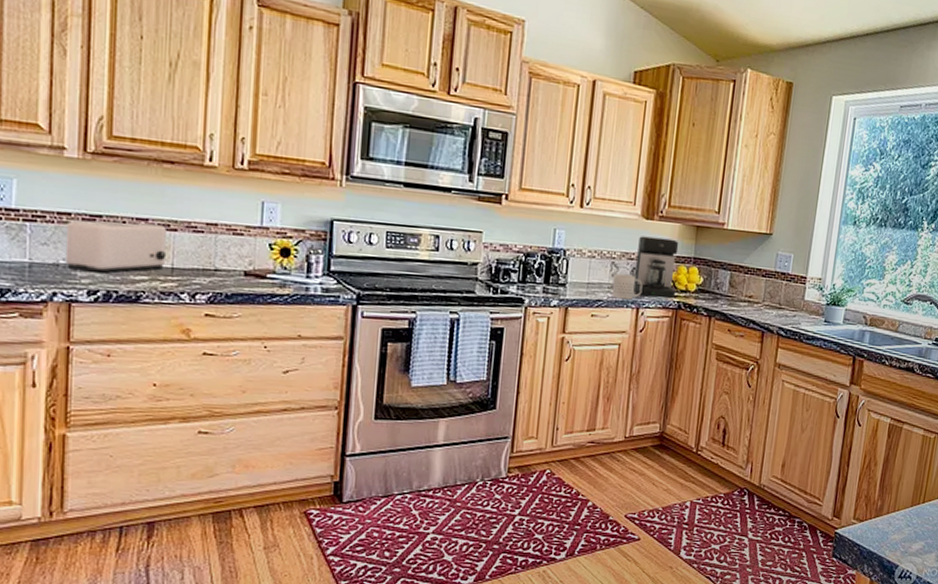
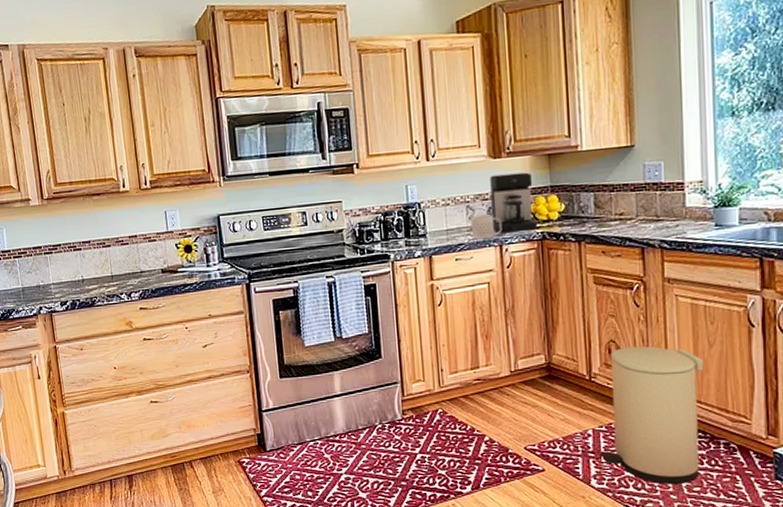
toaster: present [65,220,167,274] -> none [39,244,107,289]
pedal bin: none [693,424,795,558] -> present [600,346,704,484]

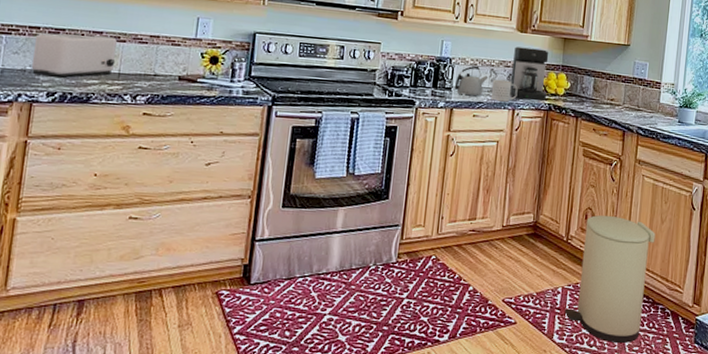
toaster: none [39,244,107,289] -> present [31,33,117,78]
kettle: none [429,205,466,240] -> present [454,65,489,97]

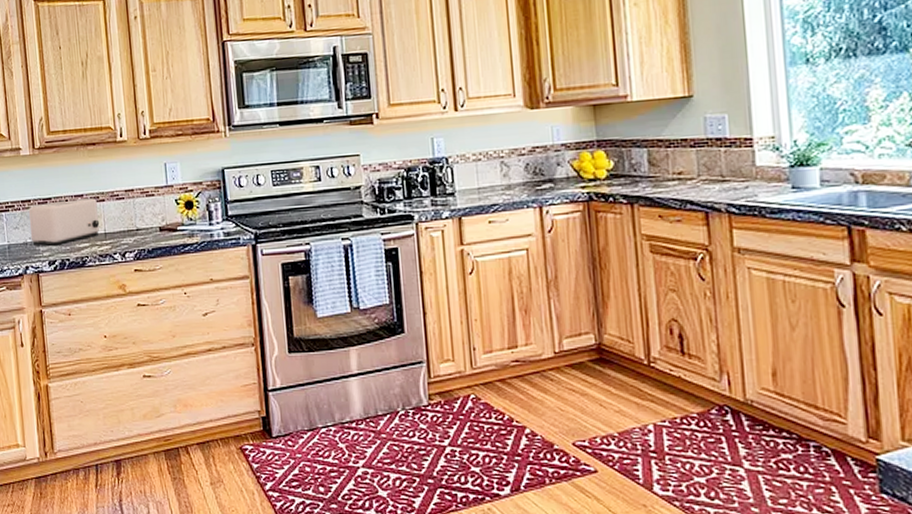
kettle: present [454,65,489,97] -> none [457,160,500,200]
mug: present [490,79,518,102] -> none [505,171,542,200]
coffee maker: present [510,46,549,102] -> none [527,124,584,193]
pedal bin: present [564,215,656,343] -> none [663,326,786,494]

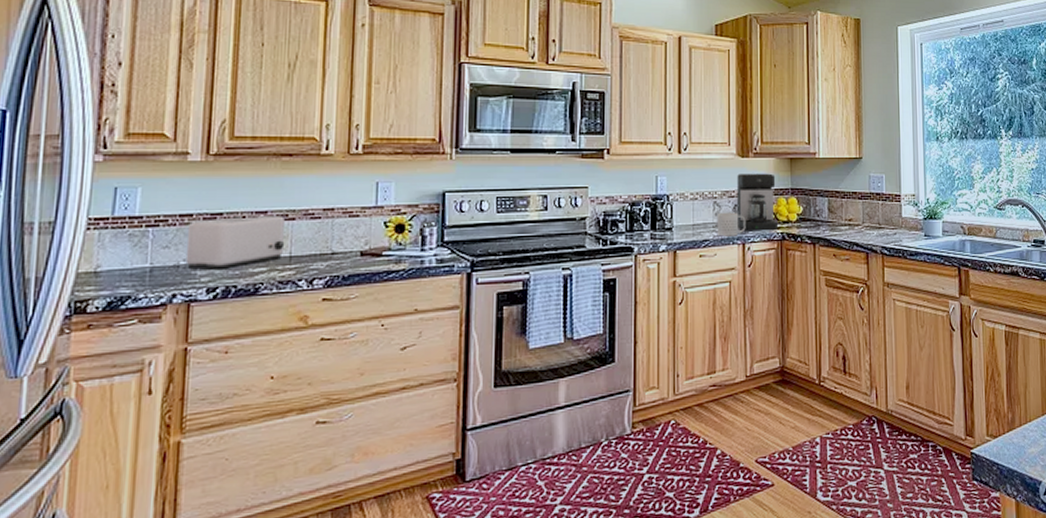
mug: none [505,171,542,200] -> present [717,212,746,237]
coffee maker: none [527,124,584,193] -> present [737,173,779,232]

